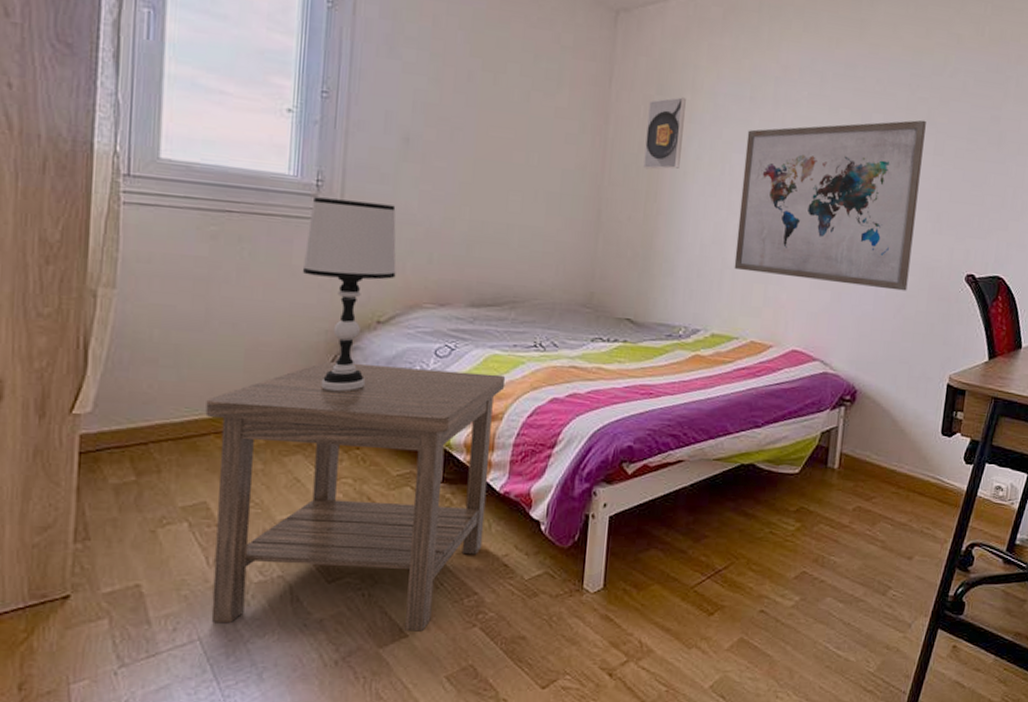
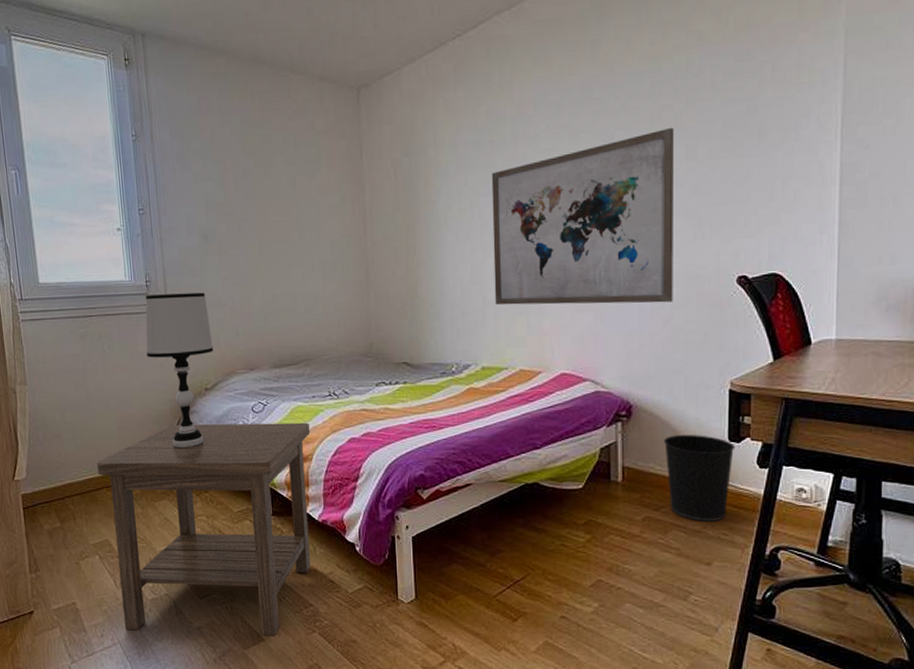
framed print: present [643,97,686,170] -> none [397,154,432,226]
wastebasket: none [881,424,947,515] -> present [663,435,736,521]

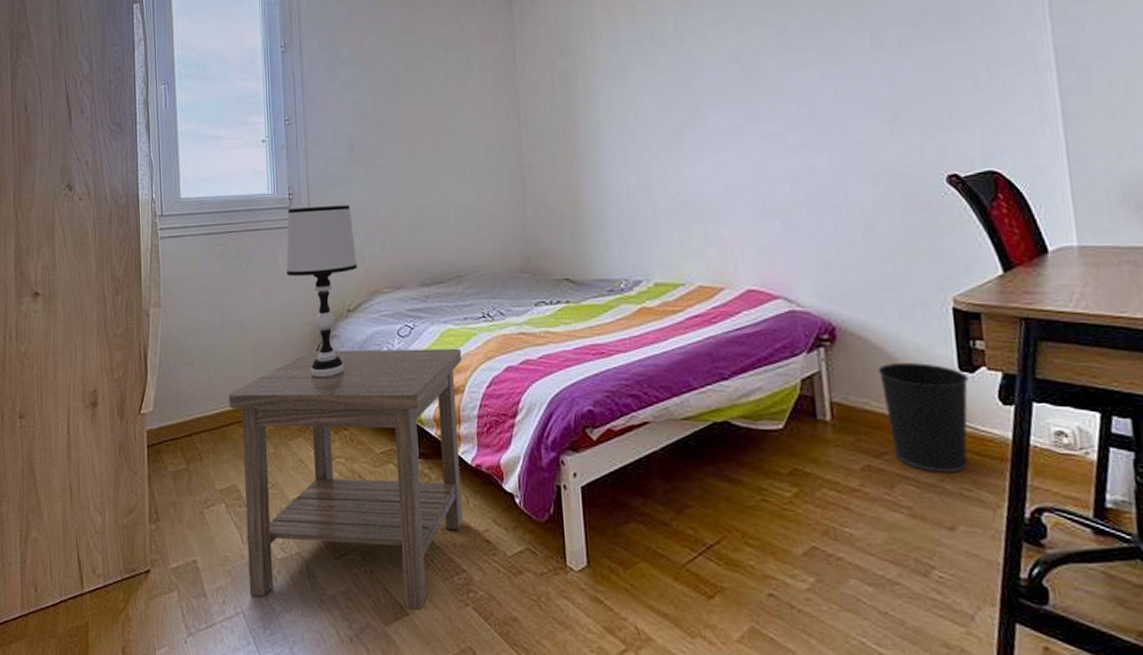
wall art: present [491,127,674,305] -> none [655,16,873,213]

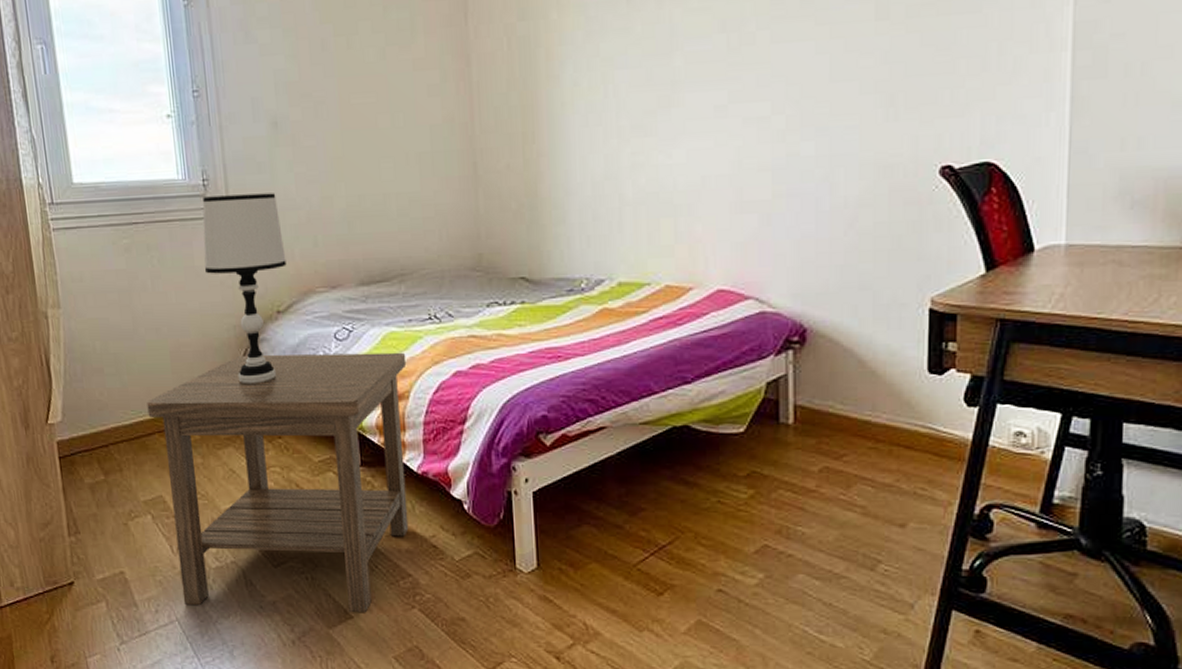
wastebasket: present [877,363,969,473] -> none [845,365,937,473]

